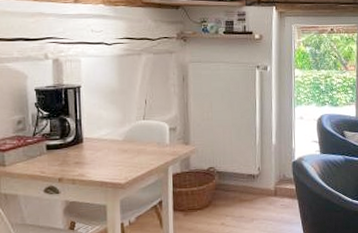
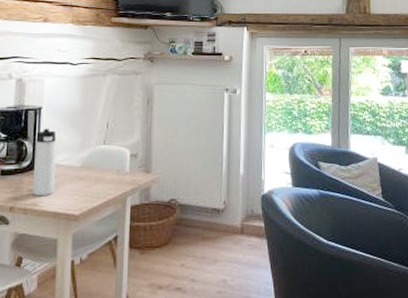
thermos bottle: none [77,105,99,168] -> present [32,128,57,197]

